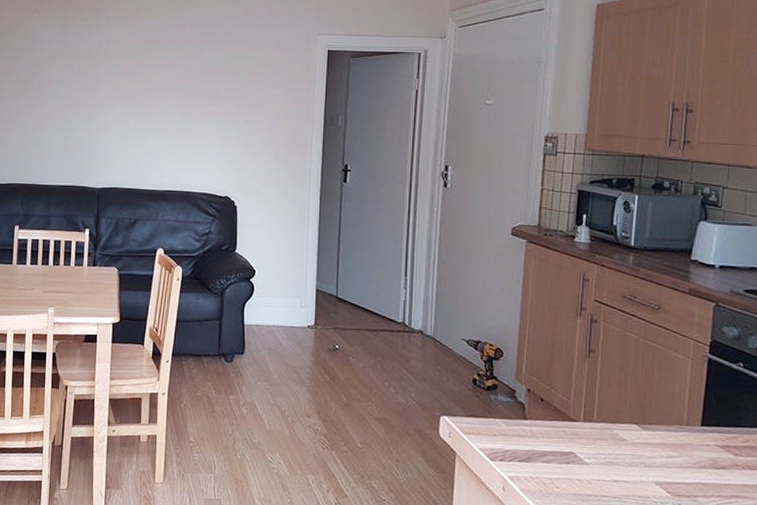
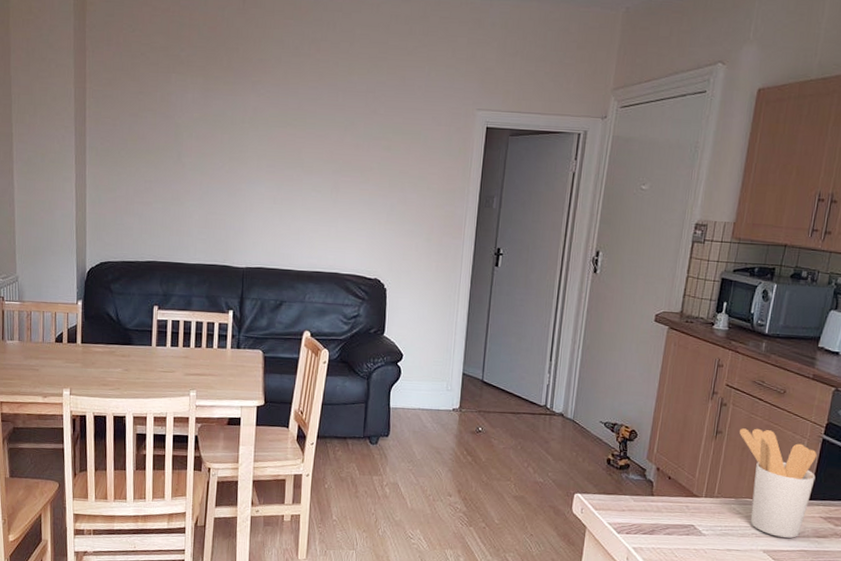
utensil holder: none [615,346,705,469] -> present [739,428,817,538]

